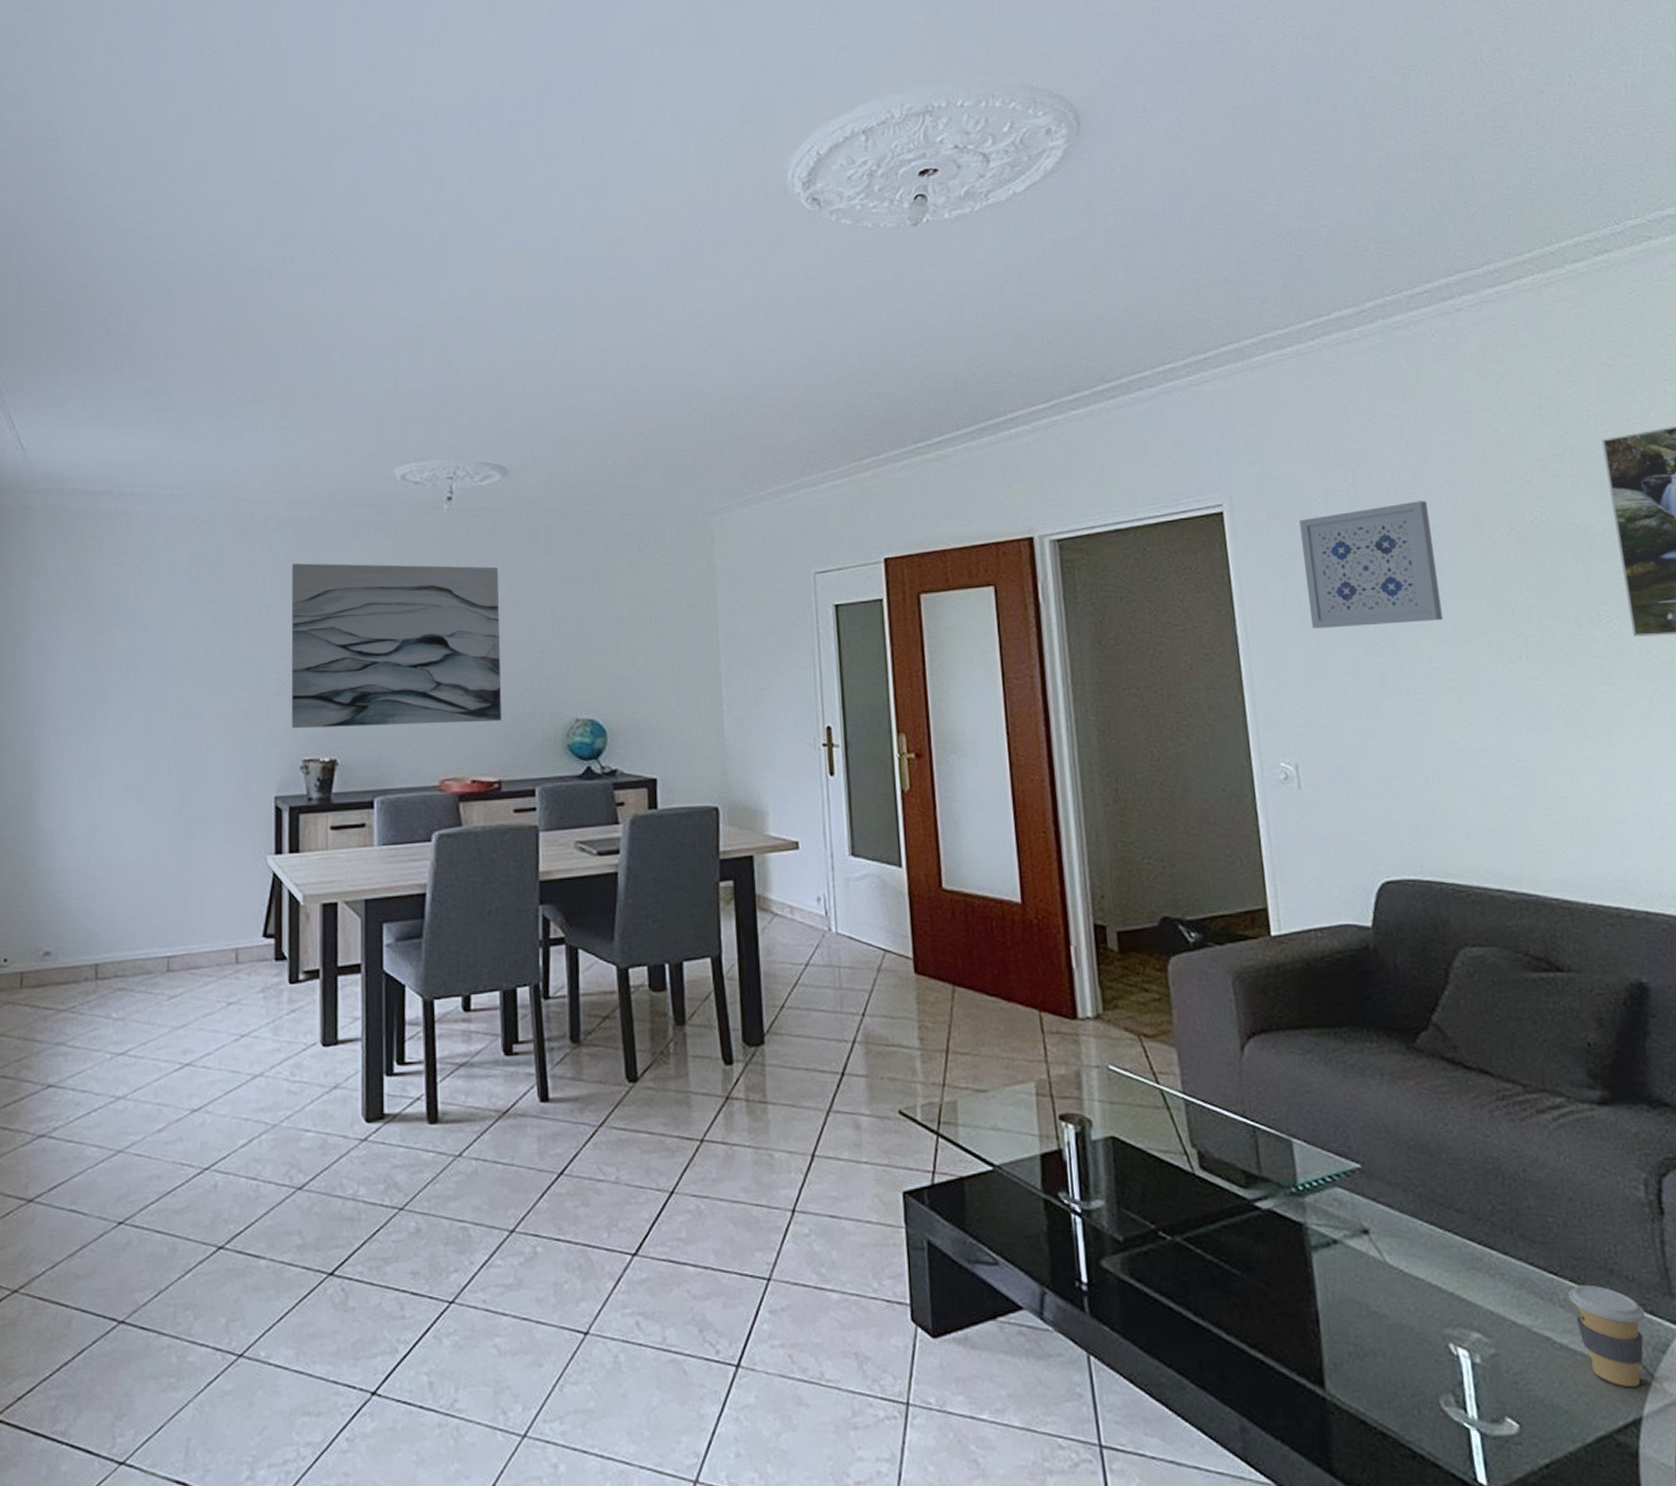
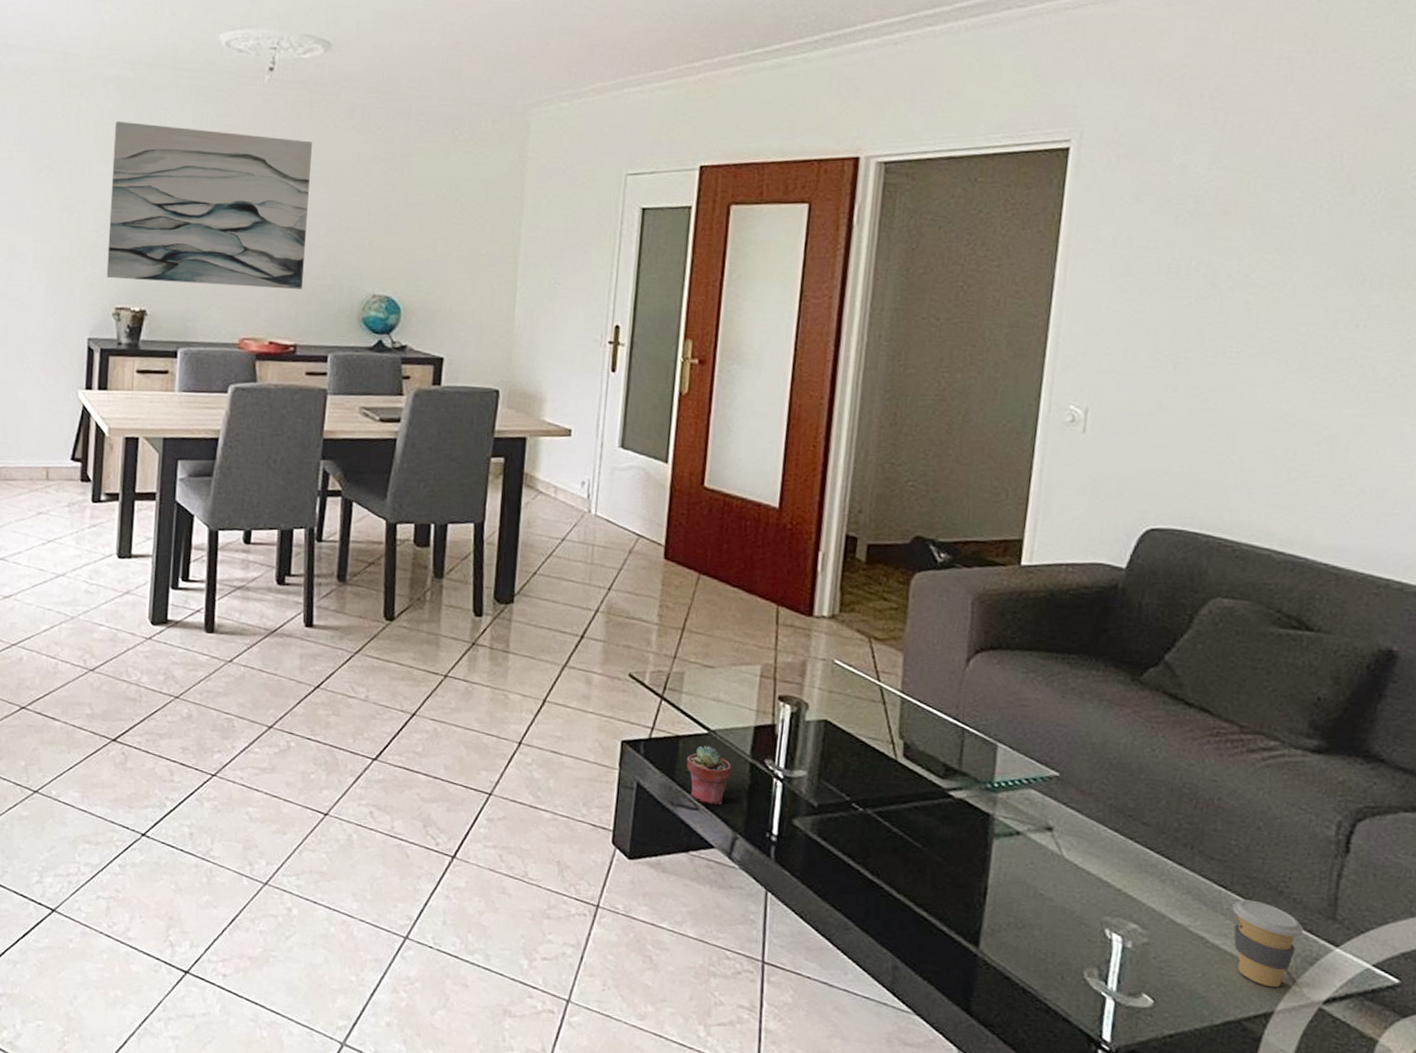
potted succulent: none [975,1185,1026,1256] -> present [686,746,732,805]
wall art: present [1299,500,1443,629] -> none [1137,153,1299,281]

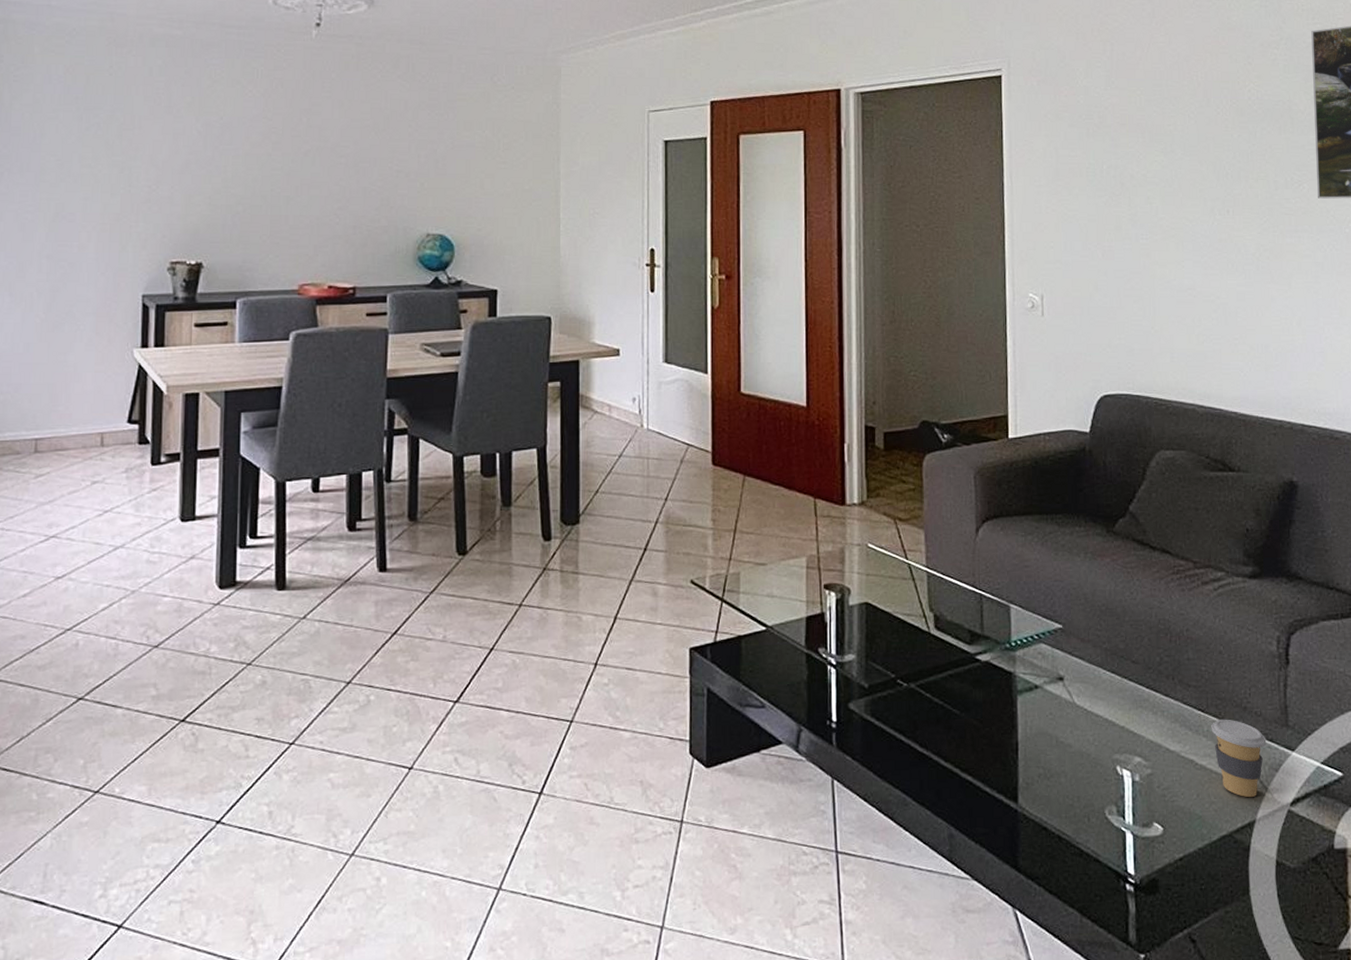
wall art: present [106,121,312,289] -> none [160,78,361,234]
potted succulent: present [686,746,732,805] -> none [749,642,791,701]

